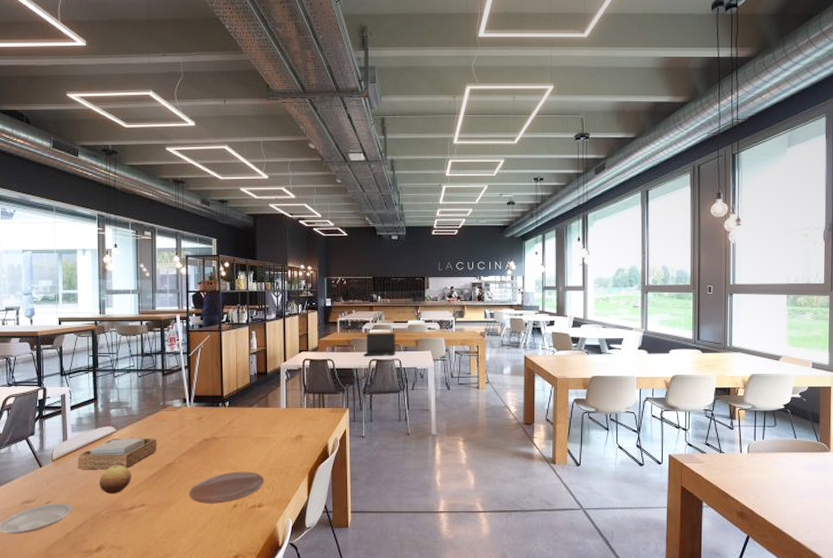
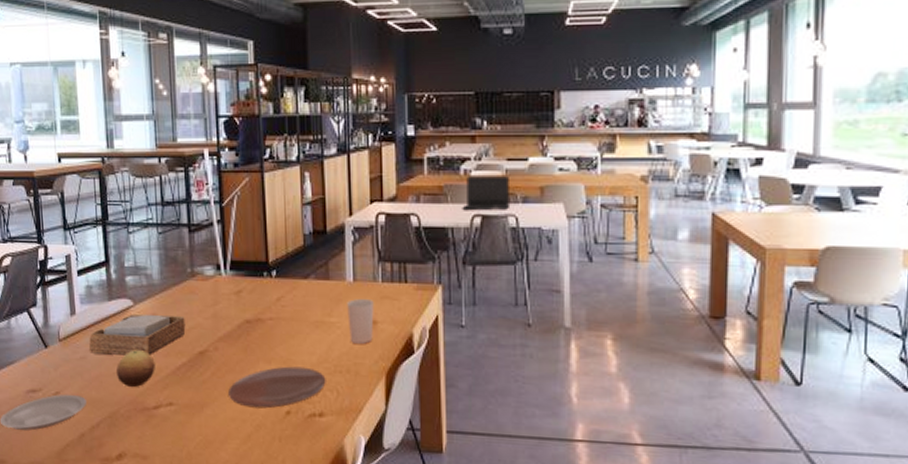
cup: none [281,419,300,452] -> present [347,298,374,344]

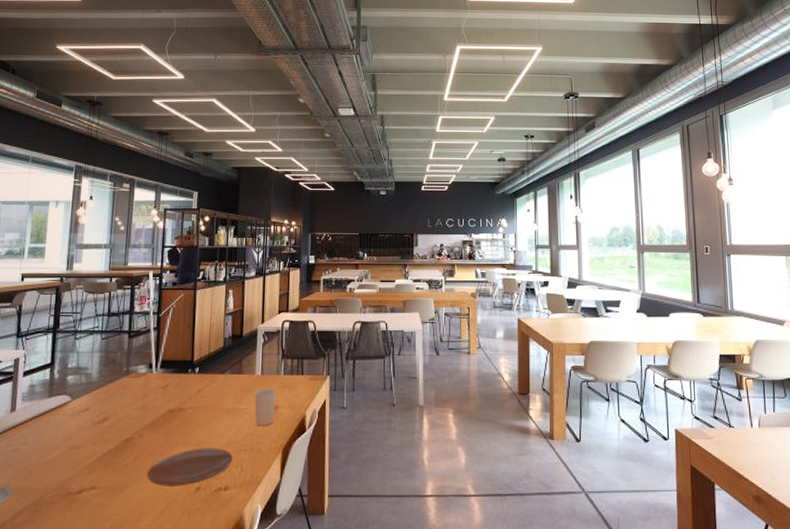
napkin holder: present [88,314,186,355] -> none [23,408,116,446]
fruit: present [115,350,155,388] -> none [45,440,84,475]
laptop: present [462,176,511,212] -> none [347,293,382,319]

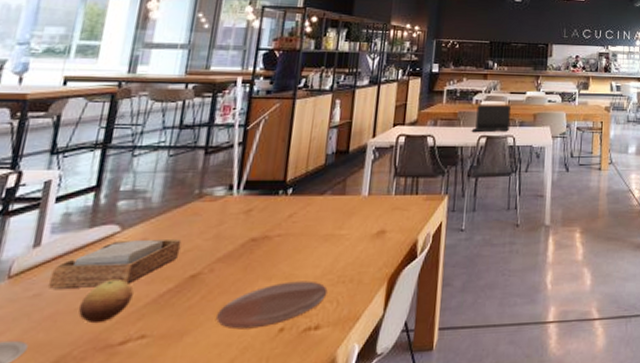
napkin holder: none [23,408,116,446] -> present [47,238,182,289]
fruit: none [45,440,84,475] -> present [78,280,134,324]
cup: present [254,388,276,426] -> none [357,210,385,253]
laptop: none [347,293,382,319] -> present [471,105,511,133]

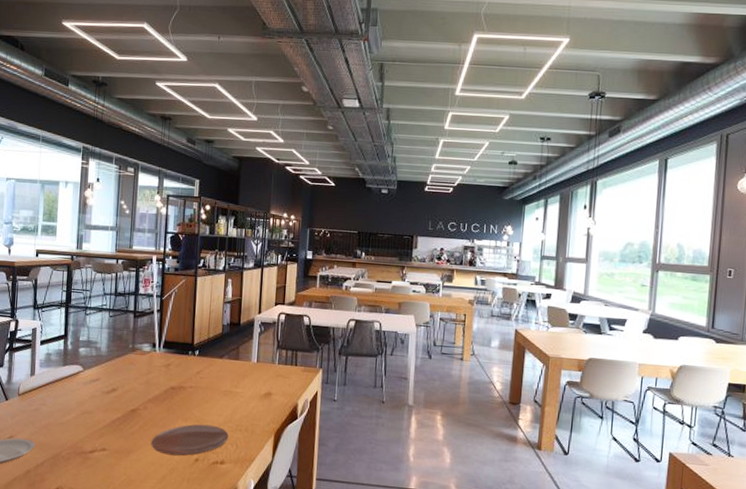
napkin holder: present [47,238,182,289] -> none [42,377,123,410]
fruit: present [78,280,134,324] -> none [62,405,95,436]
laptop: present [471,105,511,133] -> none [342,291,377,318]

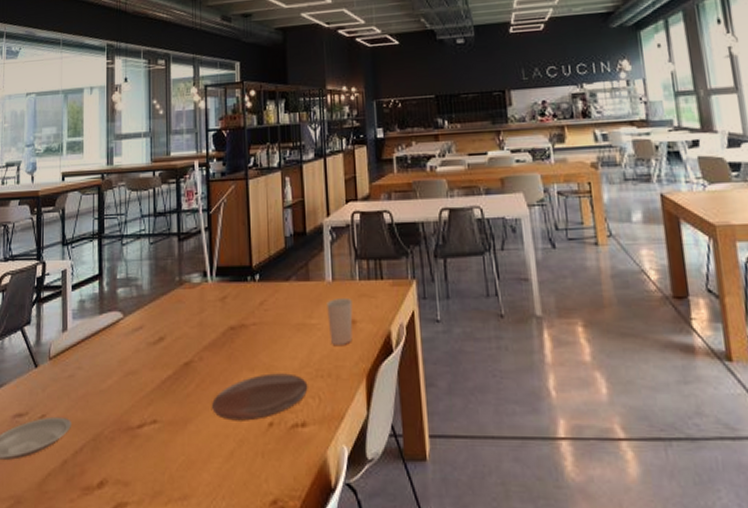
cup: none [250,375,271,410] -> present [327,297,353,345]

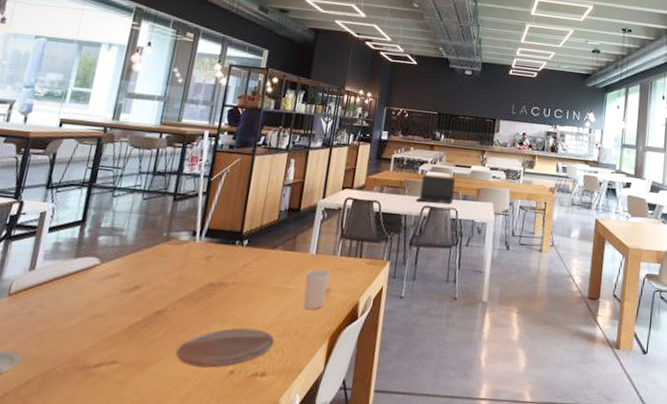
laptop: none [430,170,475,205] -> present [415,175,455,206]

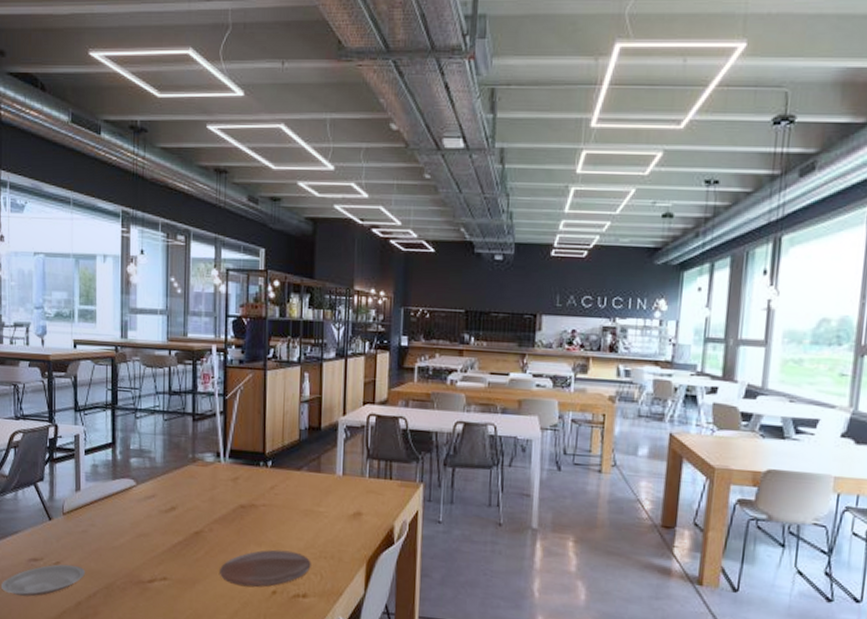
cup: present [303,269,330,310] -> none [335,491,360,533]
laptop: present [415,175,455,206] -> none [446,386,491,420]

